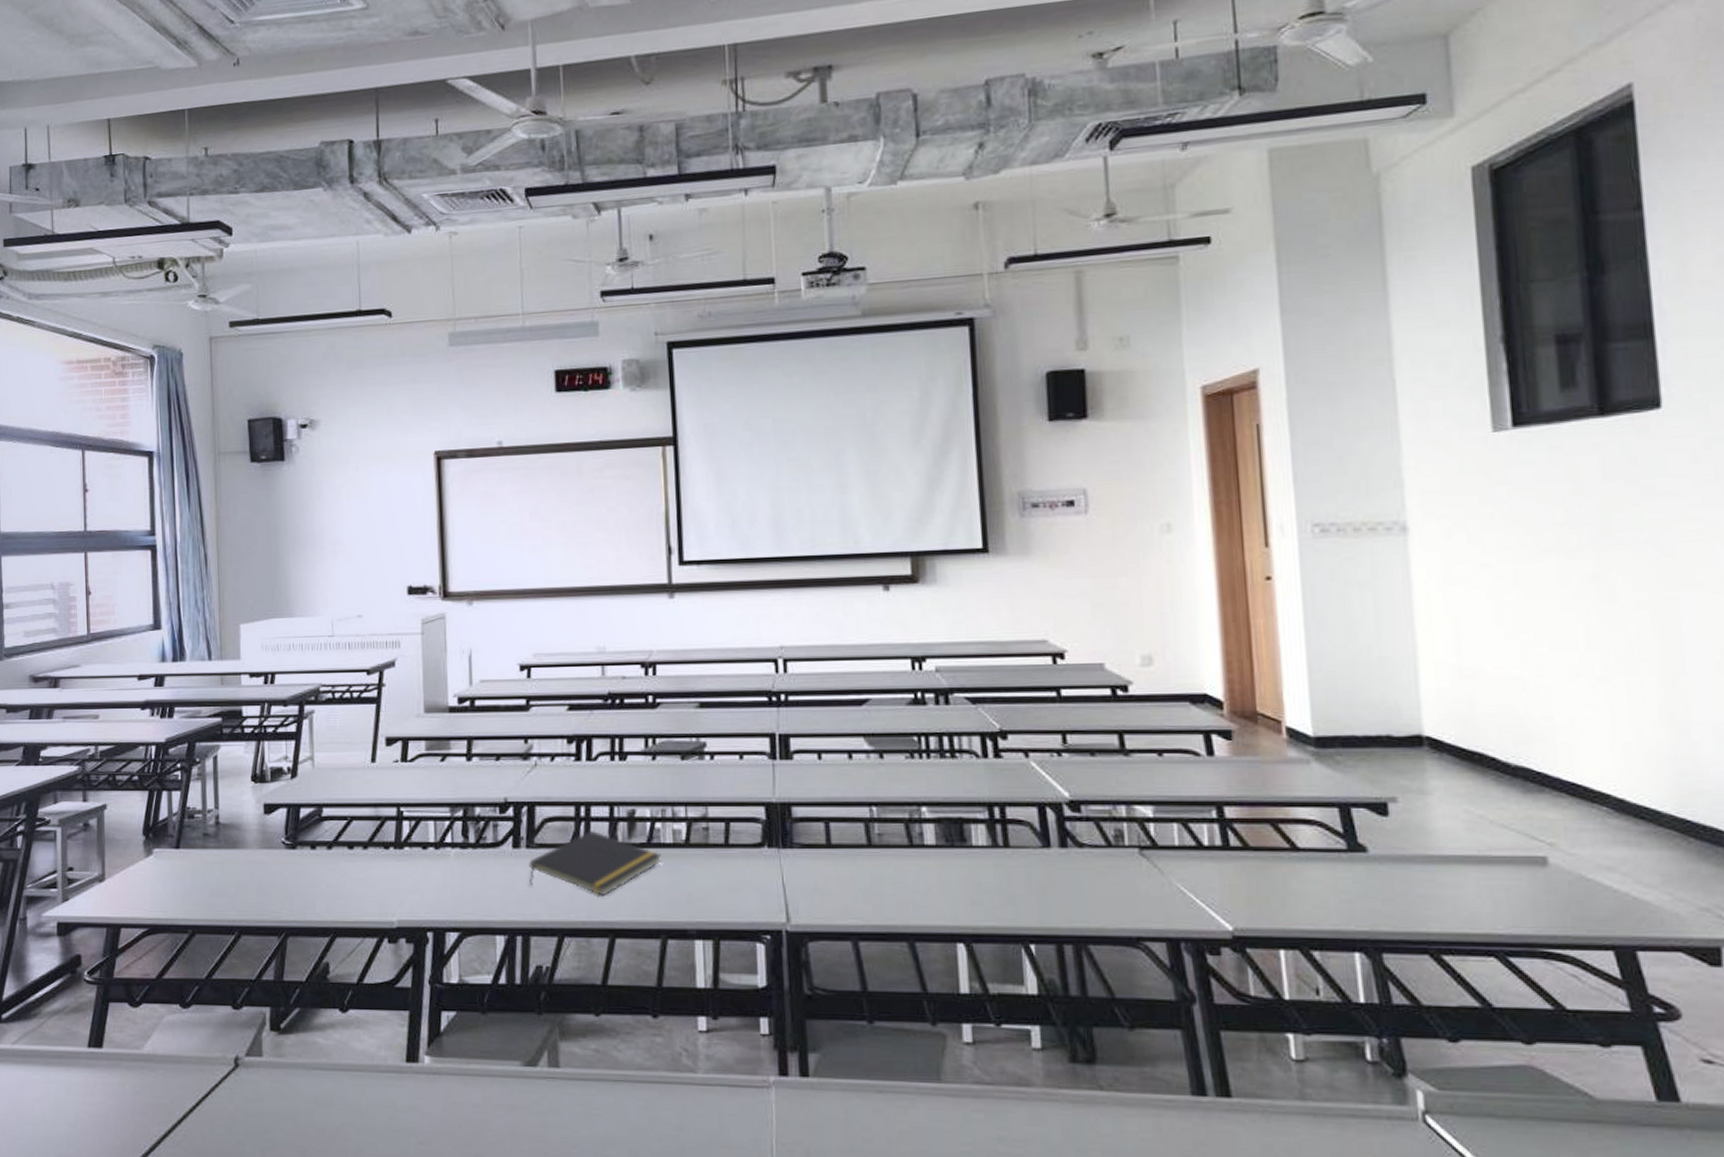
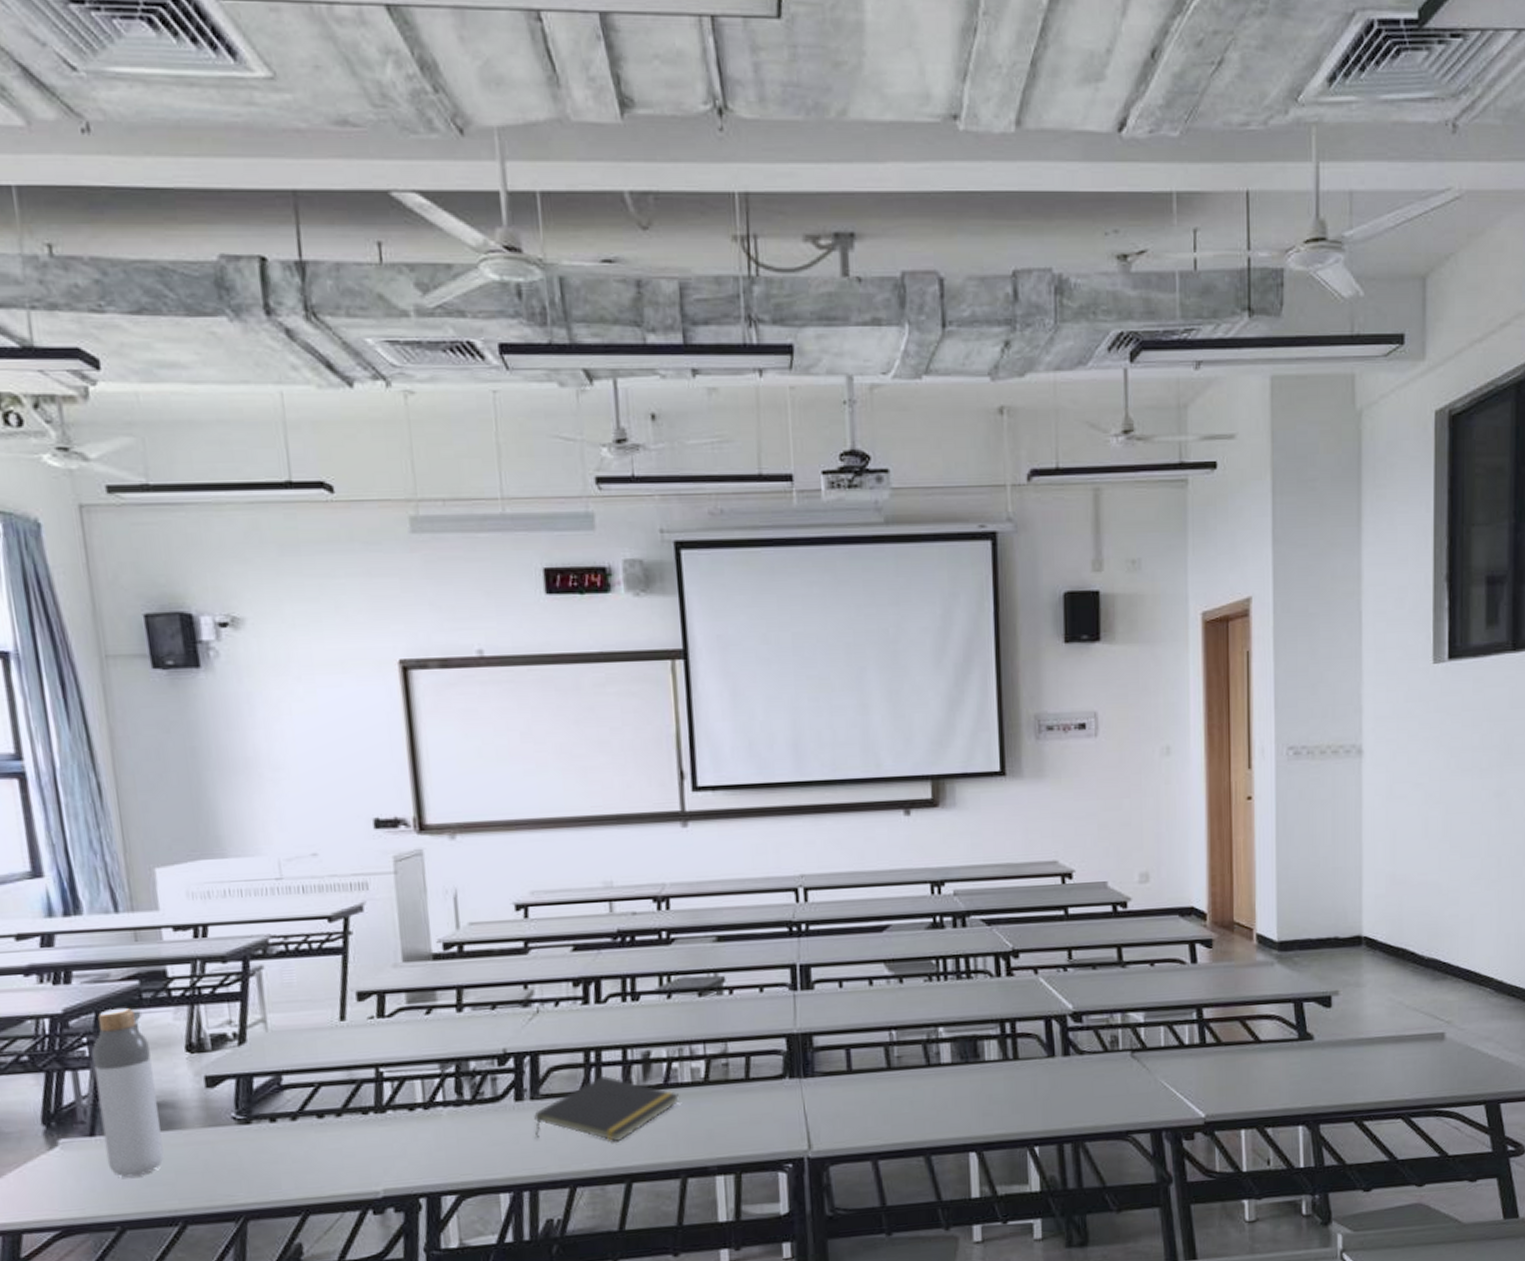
bottle: none [183,740,228,887] -> present [92,1007,164,1178]

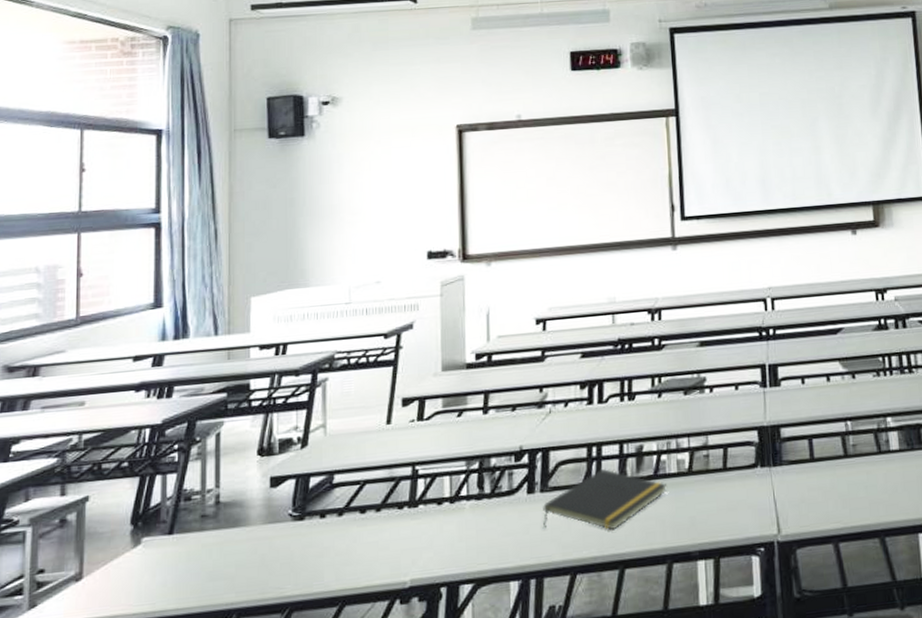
bottle: present [92,1007,164,1178] -> none [180,417,228,573]

